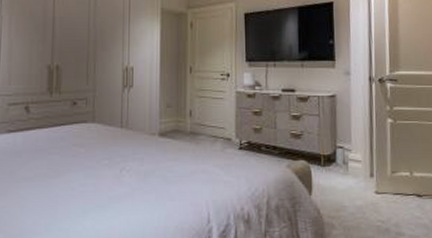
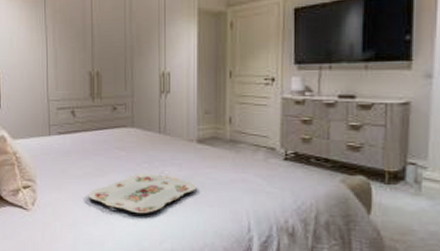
serving tray: none [39,170,158,216] -> present [88,173,197,214]

